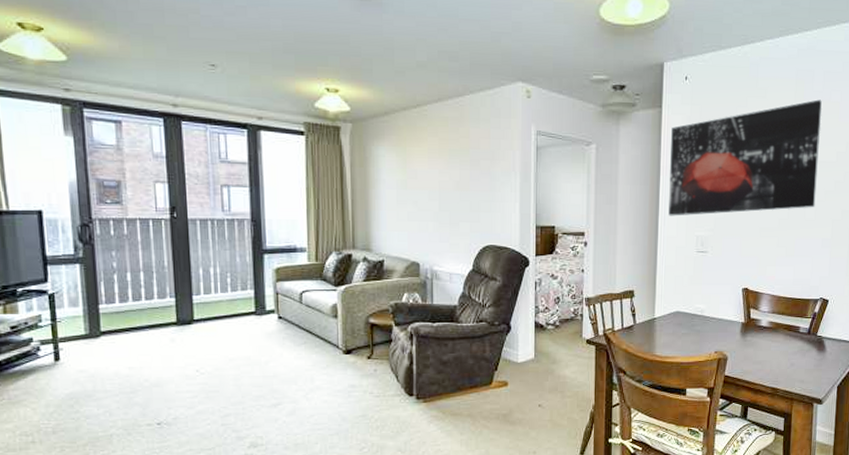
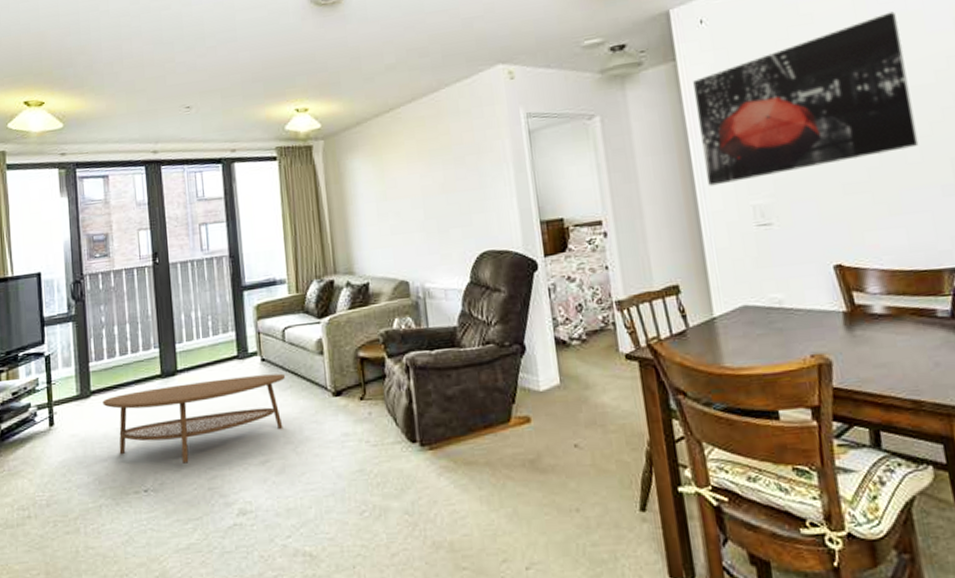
coffee table: none [114,331,301,402] -> present [102,373,286,464]

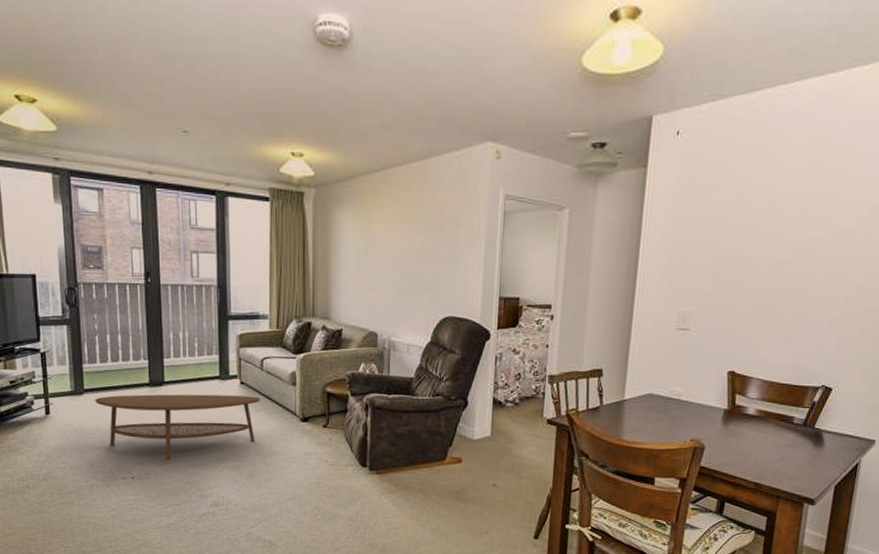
wall art: present [693,11,919,186] -> none [647,154,843,289]

